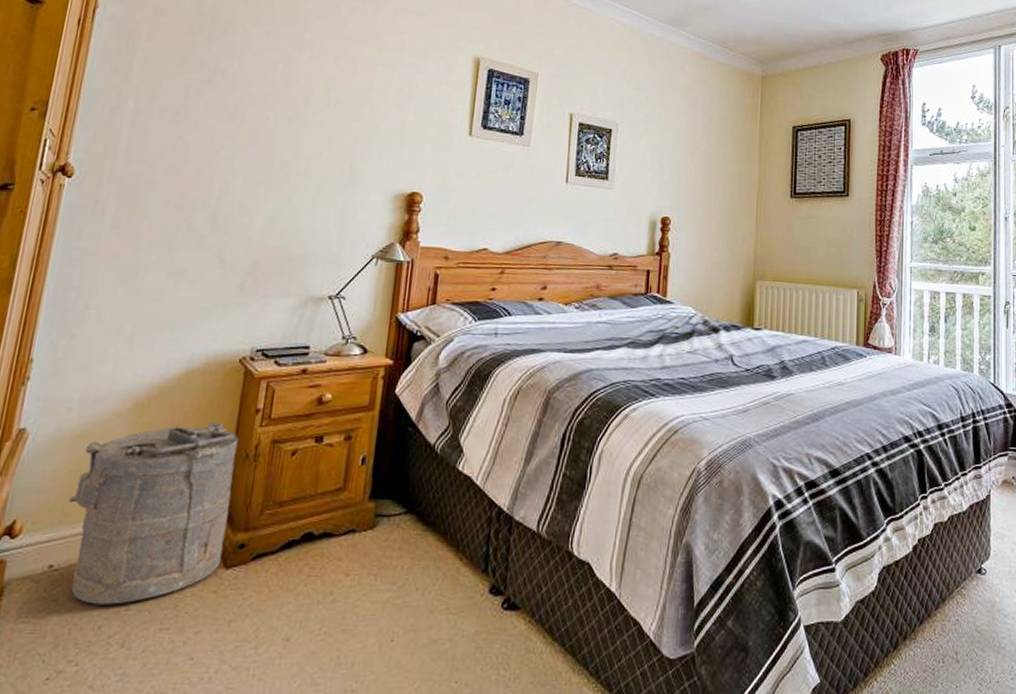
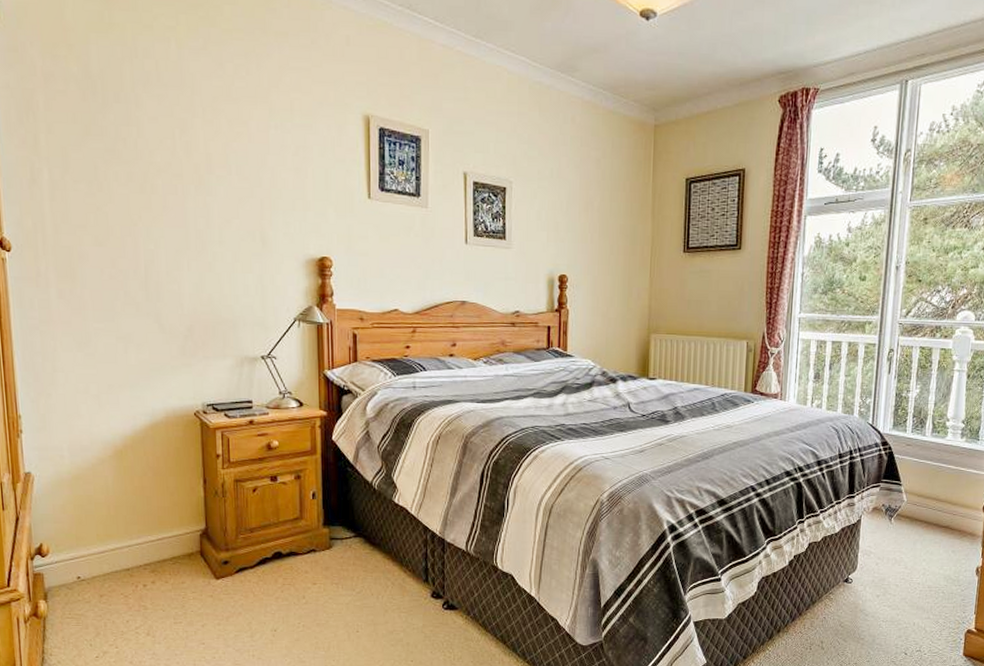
laundry hamper: present [69,422,239,605] -> none [80,466,212,606]

